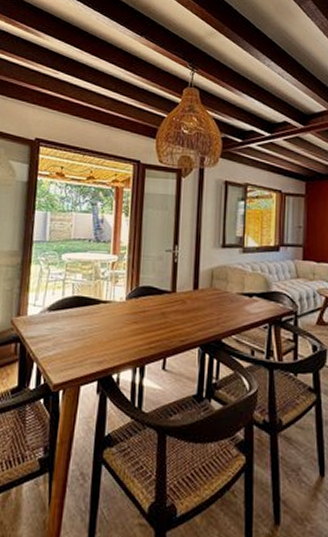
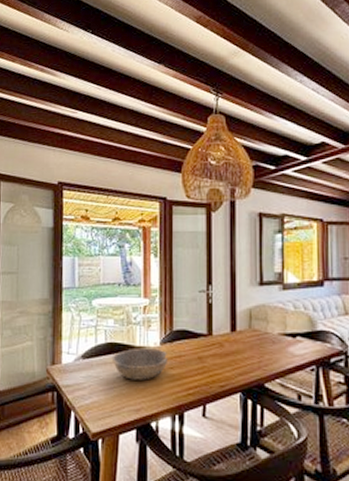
bowl: none [77,302,133,334] -> present [111,348,169,380]

